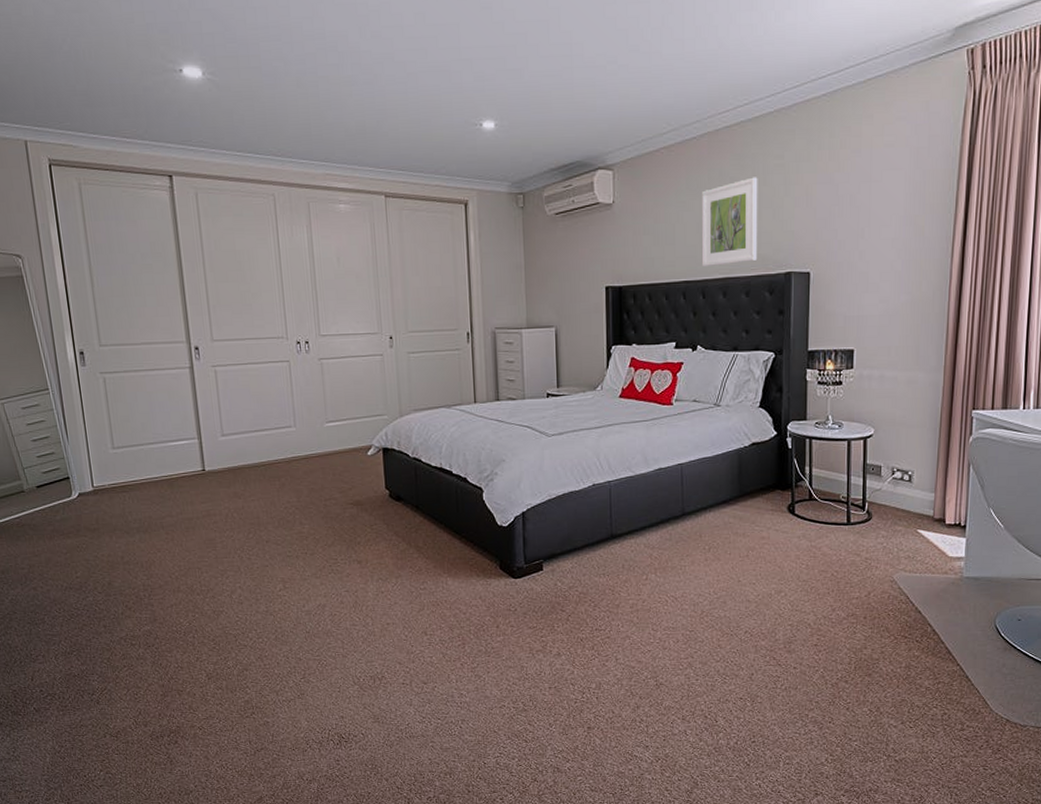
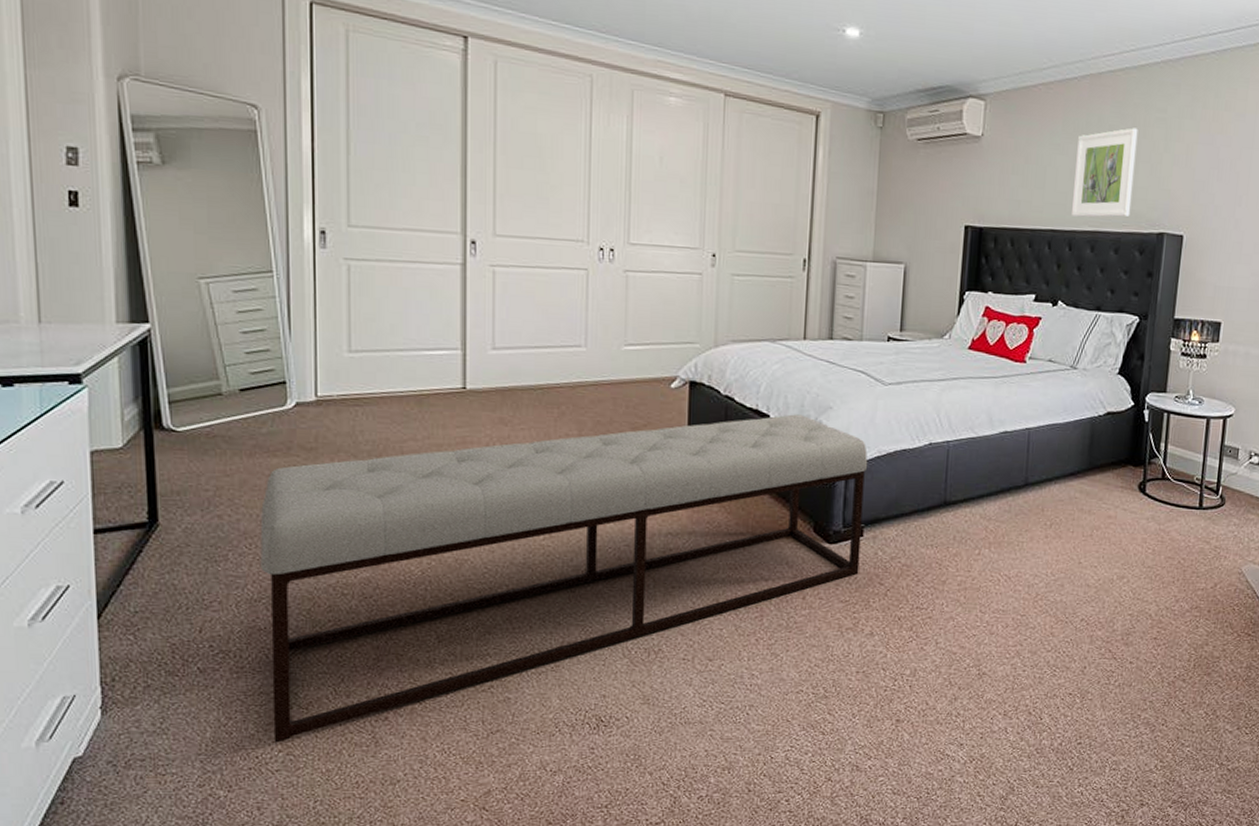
bench: none [63,469,543,764] -> present [260,414,868,743]

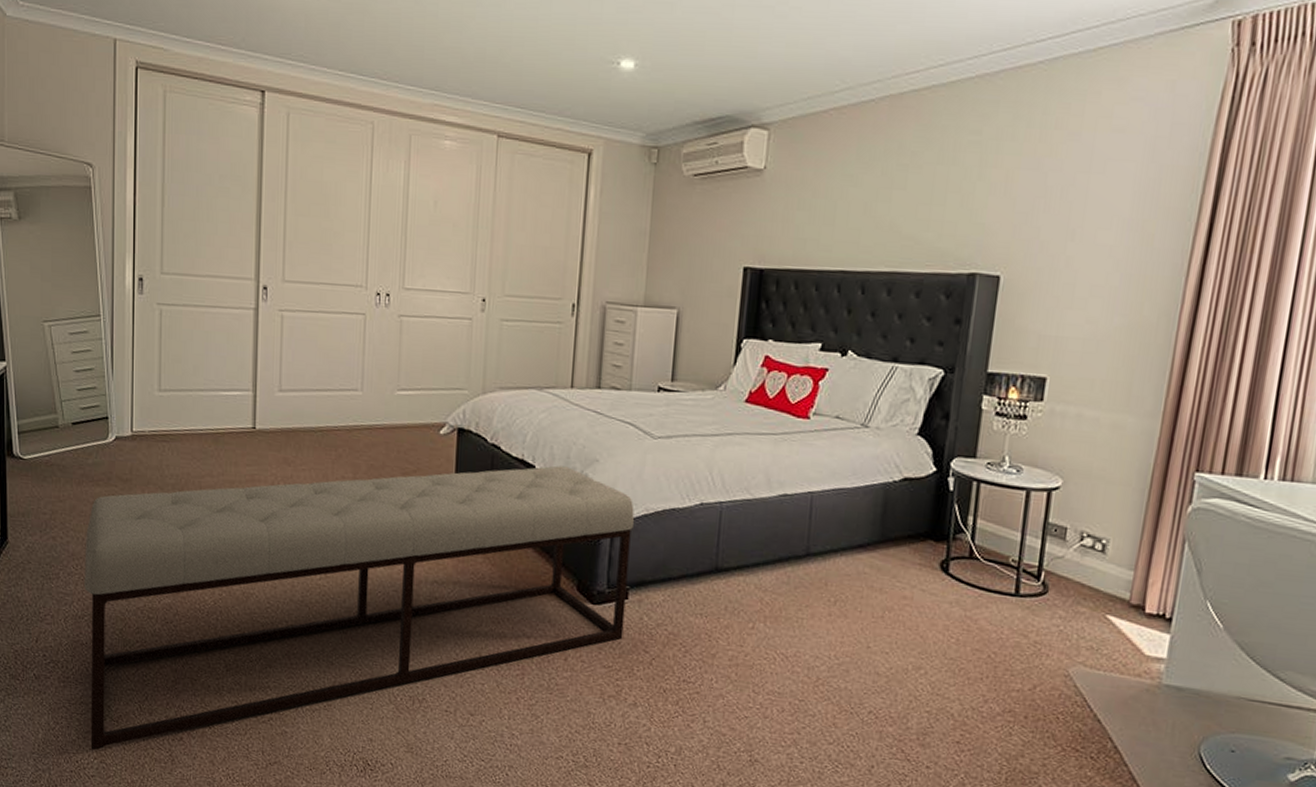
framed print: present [1072,128,1138,217] -> none [865,153,947,256]

